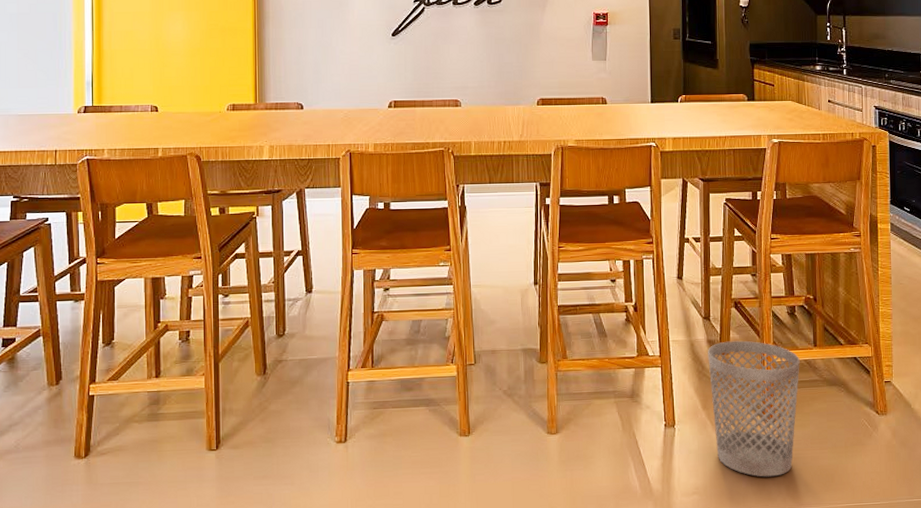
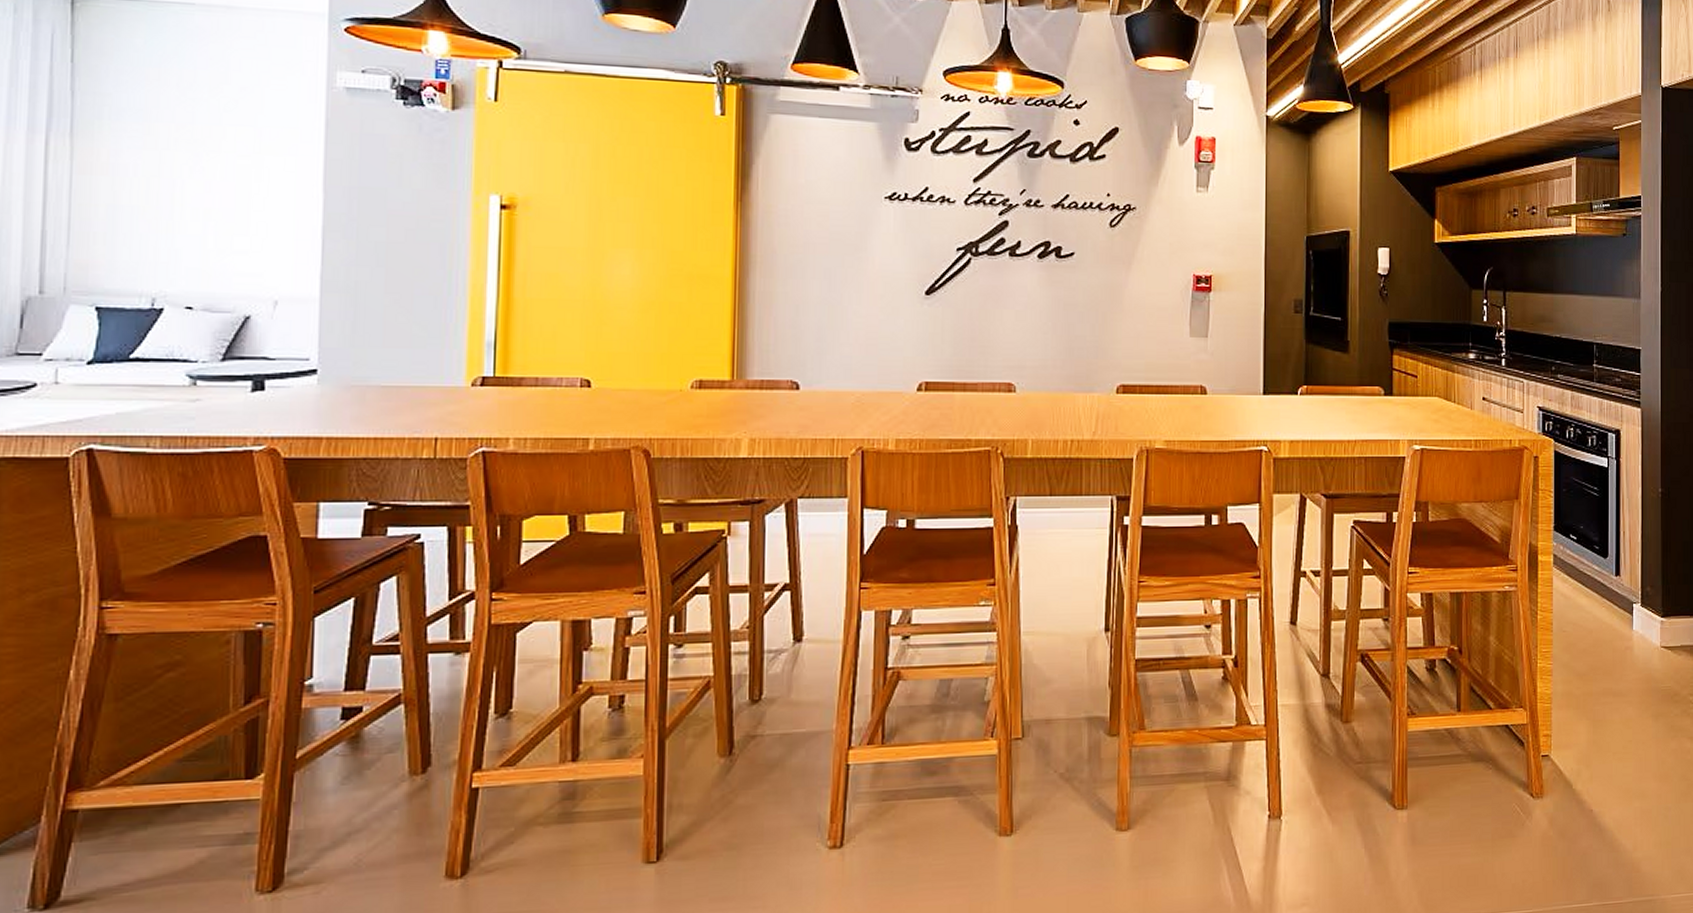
wastebasket: present [708,340,800,477] -> none [1326,704,1440,882]

